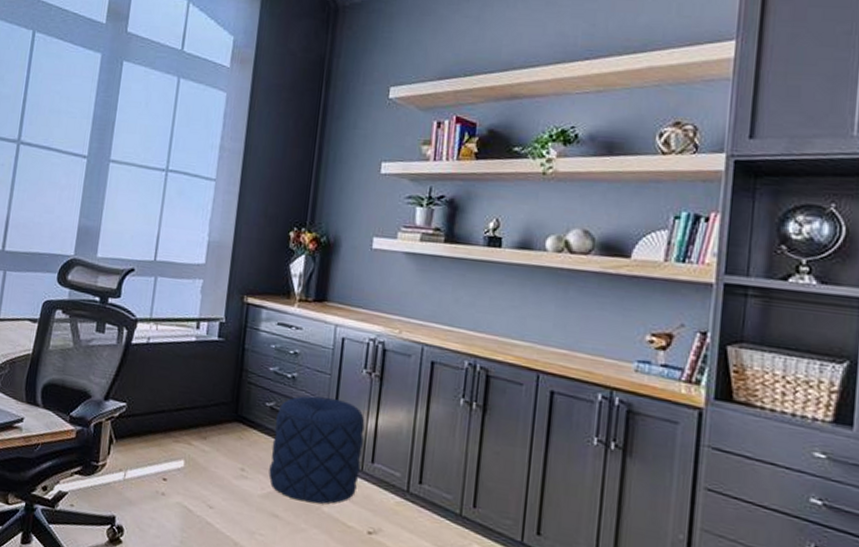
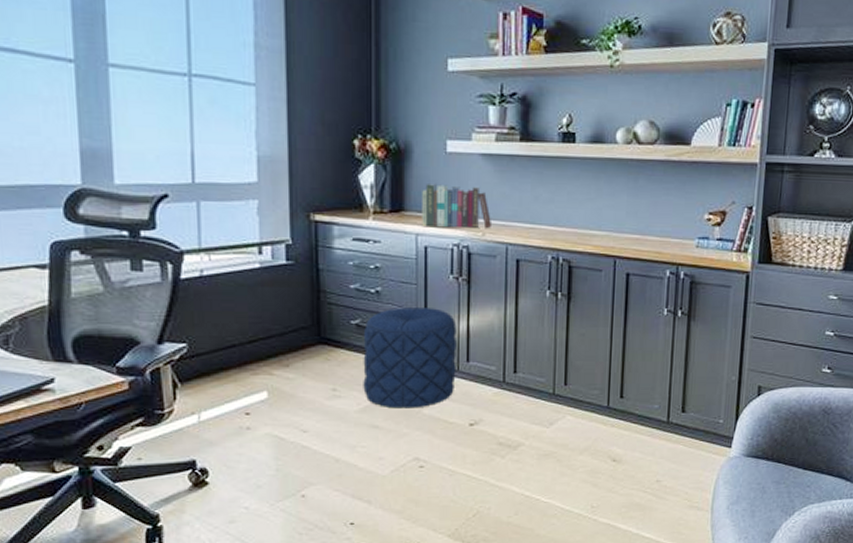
books: none [342,277,409,327] -> present [422,184,491,229]

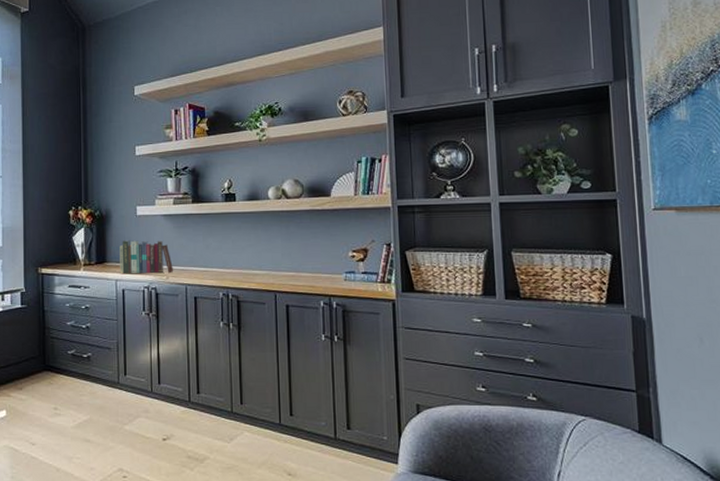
pouf: present [363,307,457,409] -> none [77,339,150,425]

